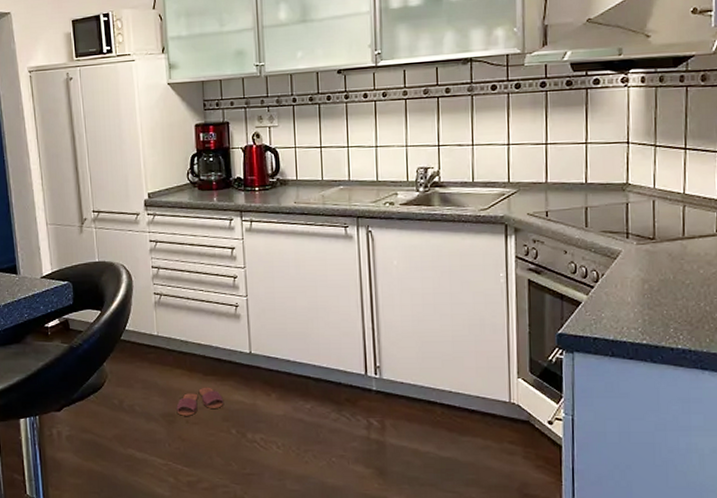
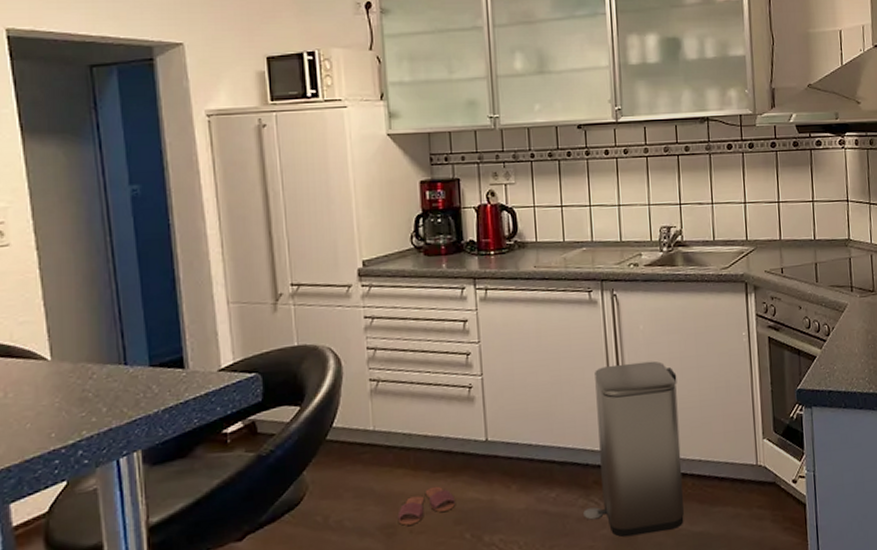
pedal bin: none [336,295,432,452] -> present [583,360,684,537]

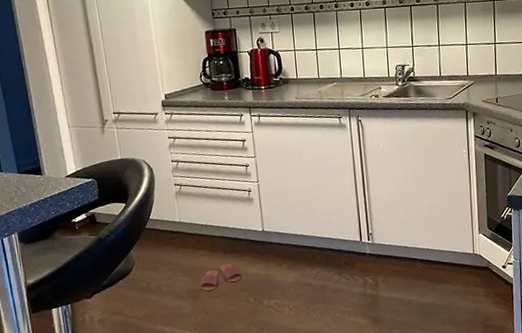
pedal bin: present [583,360,684,537] -> none [337,172,416,305]

